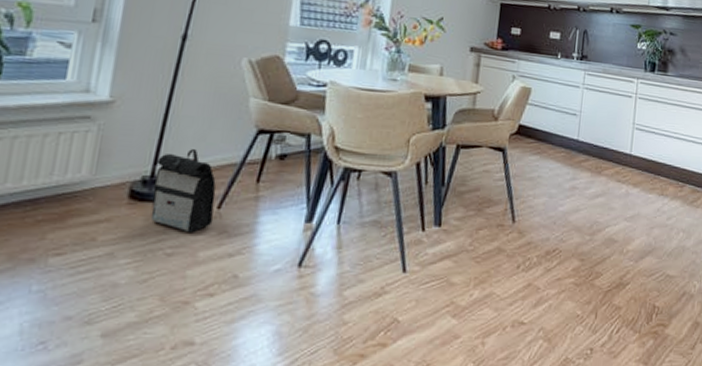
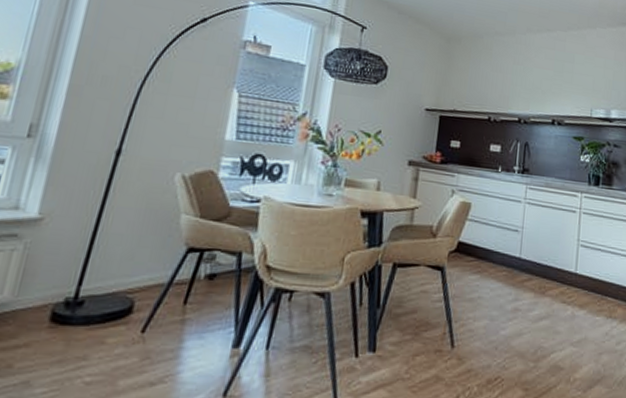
backpack: present [150,149,216,233] -> none [70,269,142,360]

